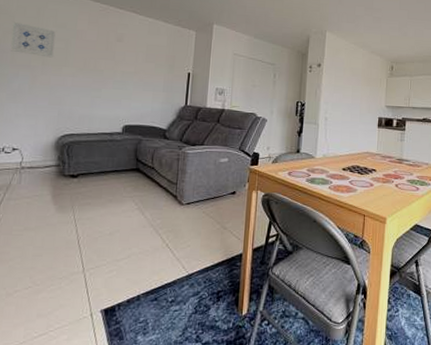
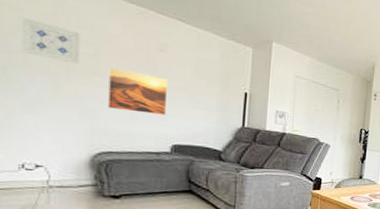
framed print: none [72,58,123,98] -> present [106,67,169,115]

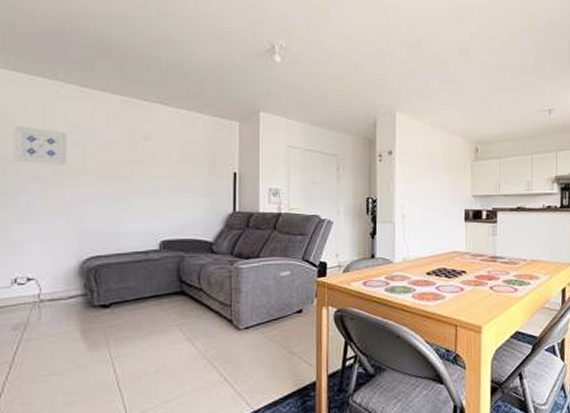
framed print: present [106,67,169,115] -> none [94,164,154,209]

